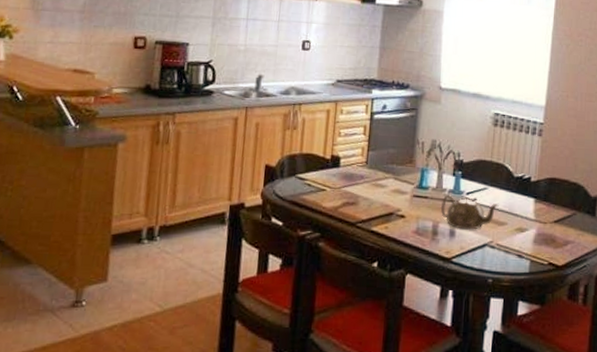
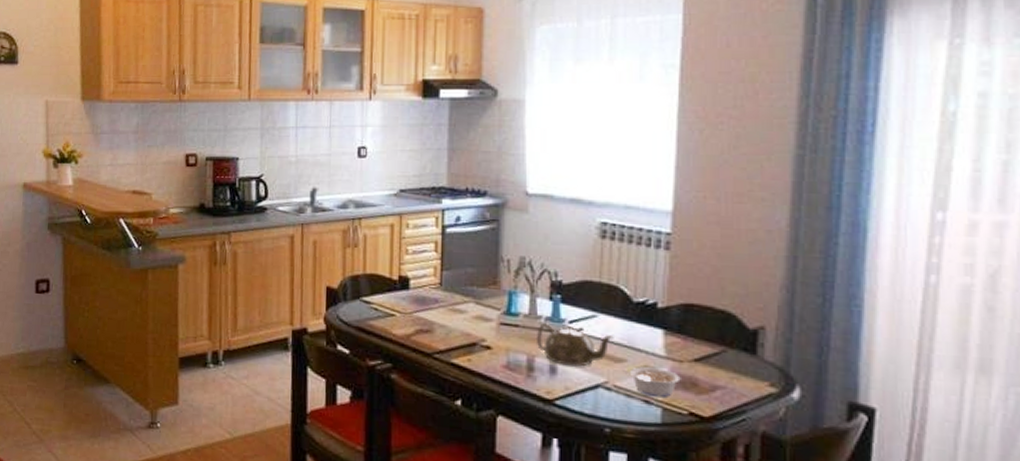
legume: none [503,228,544,253] -> present [622,367,681,398]

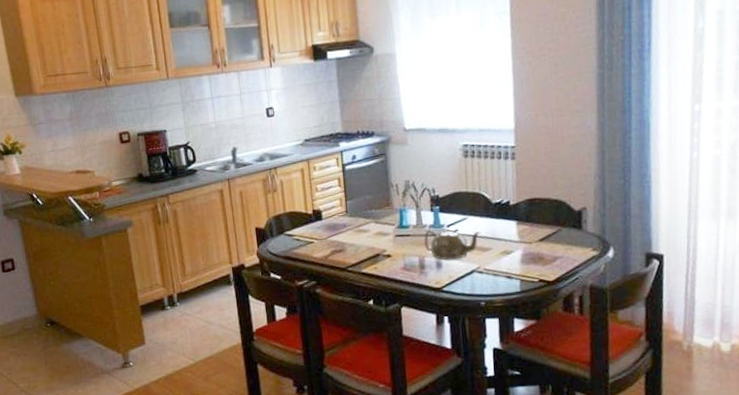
legume: present [622,367,681,398] -> none [489,250,531,273]

